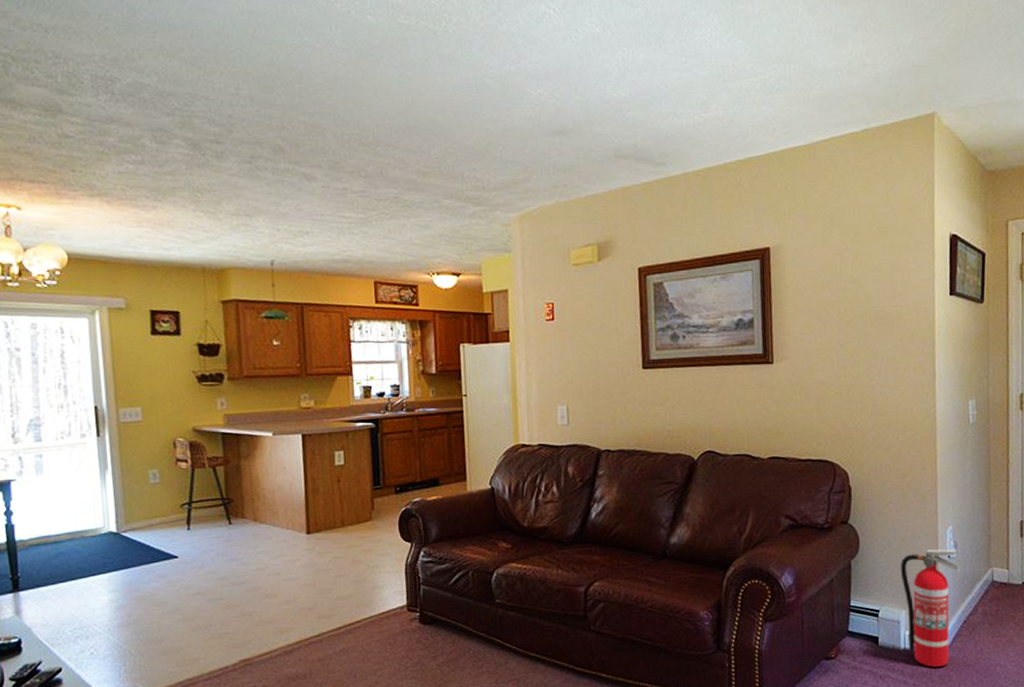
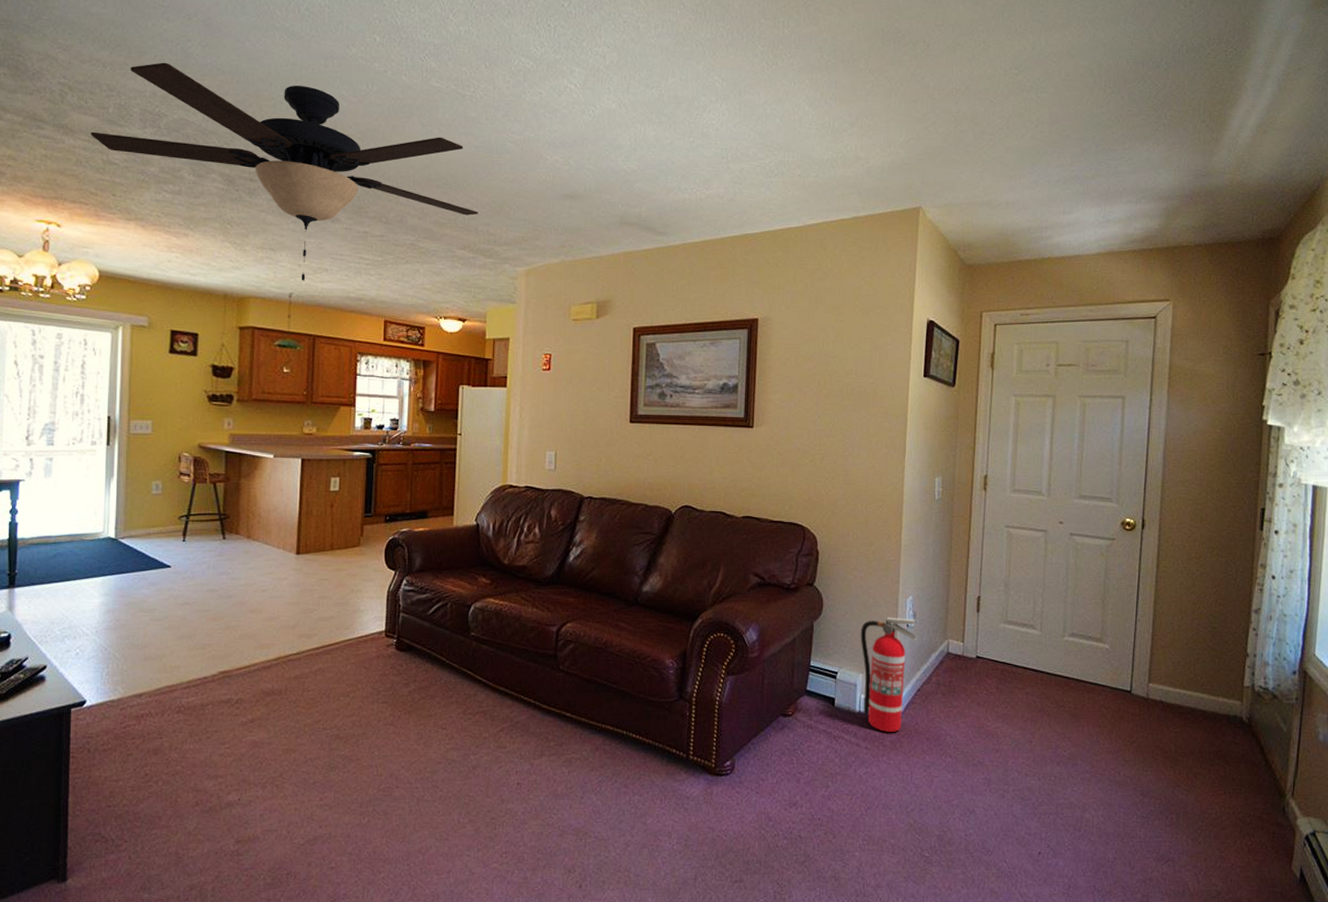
ceiling fan: none [40,21,463,247] -> present [90,62,479,281]

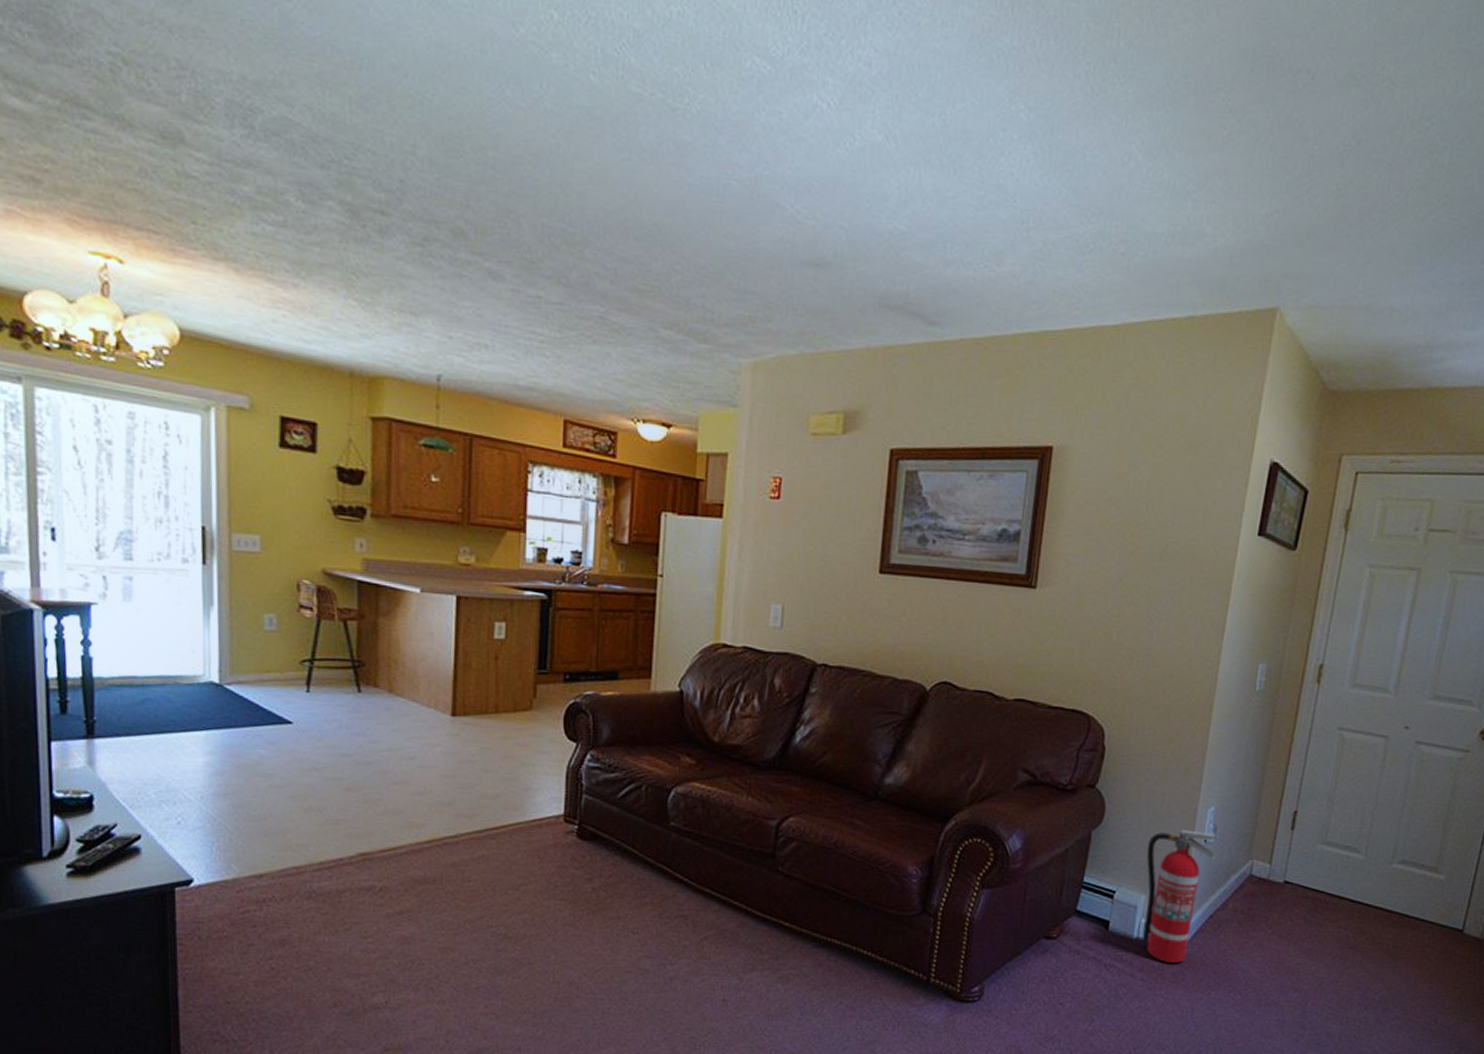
ceiling fan: present [90,62,479,281] -> none [157,30,692,360]

